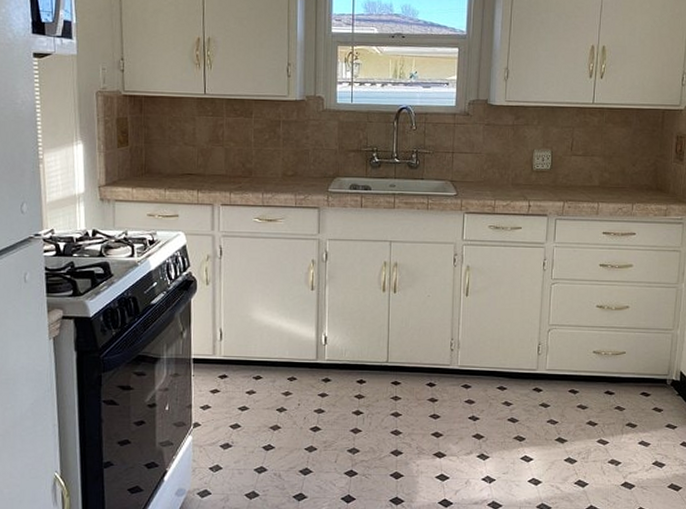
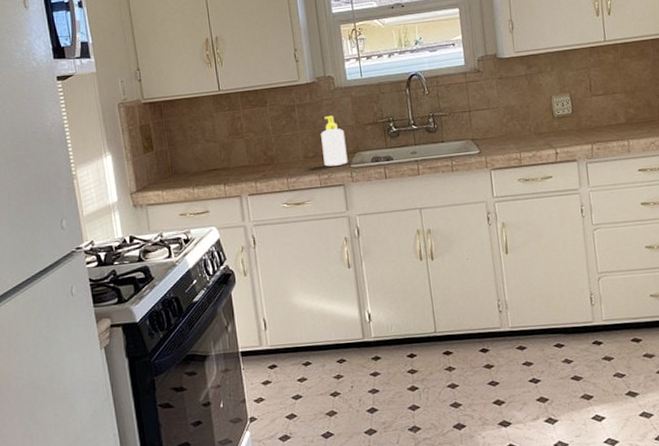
soap bottle: none [302,137,327,188] -> present [321,116,348,167]

